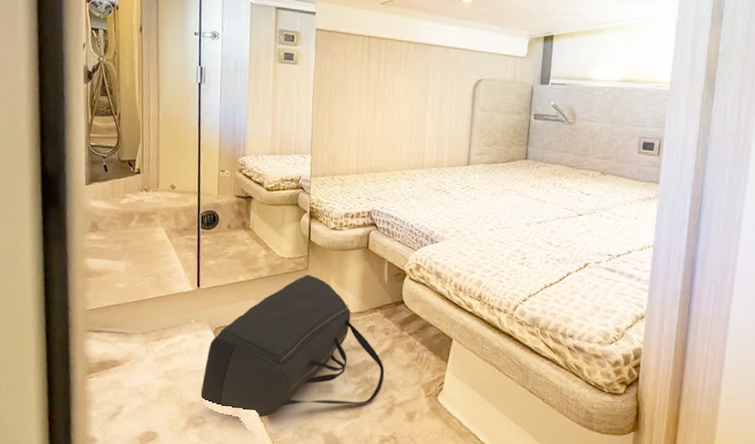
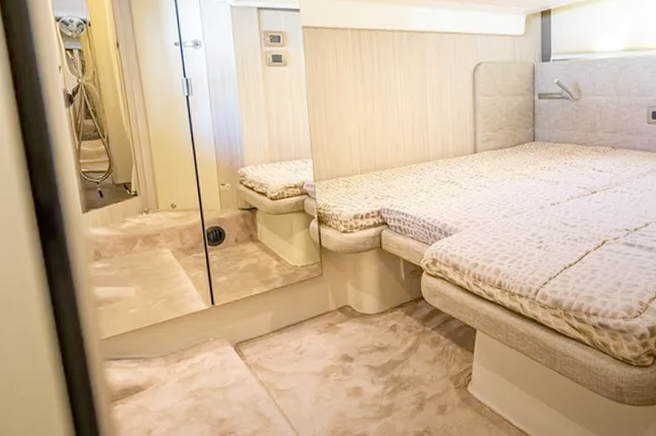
duffel bag: present [200,275,385,418] -> none [228,281,412,427]

